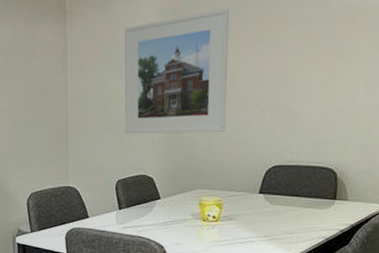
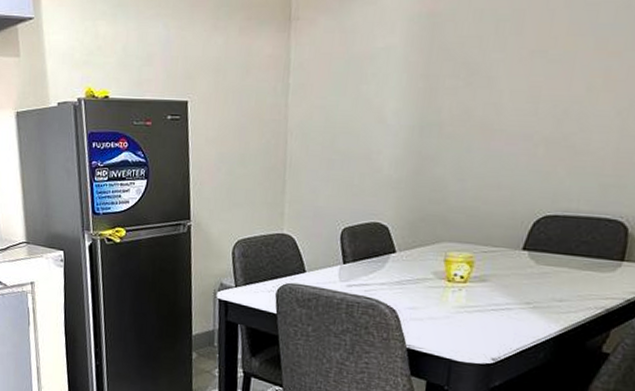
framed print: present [124,8,230,135] -> none [356,12,503,173]

